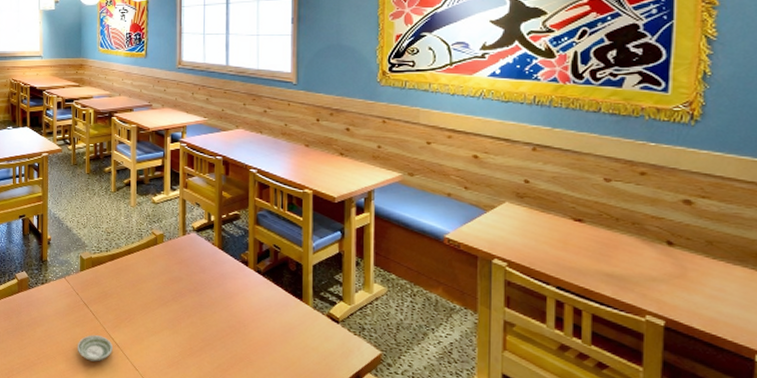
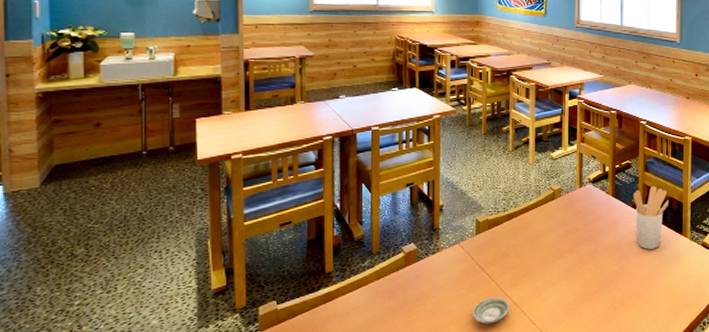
utensil holder: none [243,241,285,312] -> present [633,185,669,249]

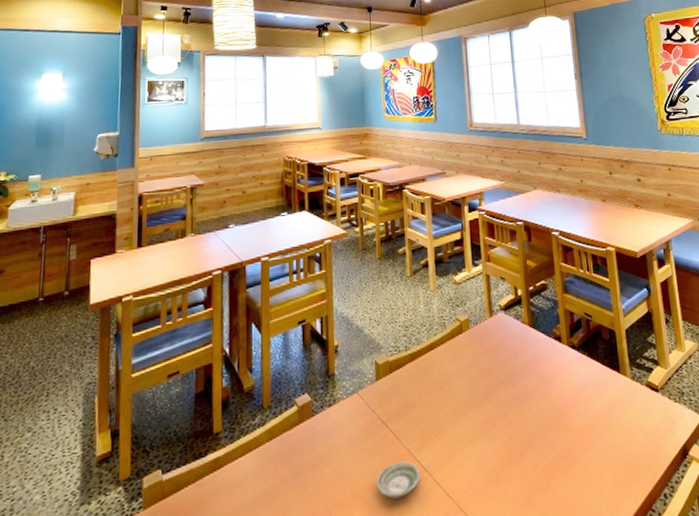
utensil holder: present [633,185,669,249] -> none [554,310,598,394]

